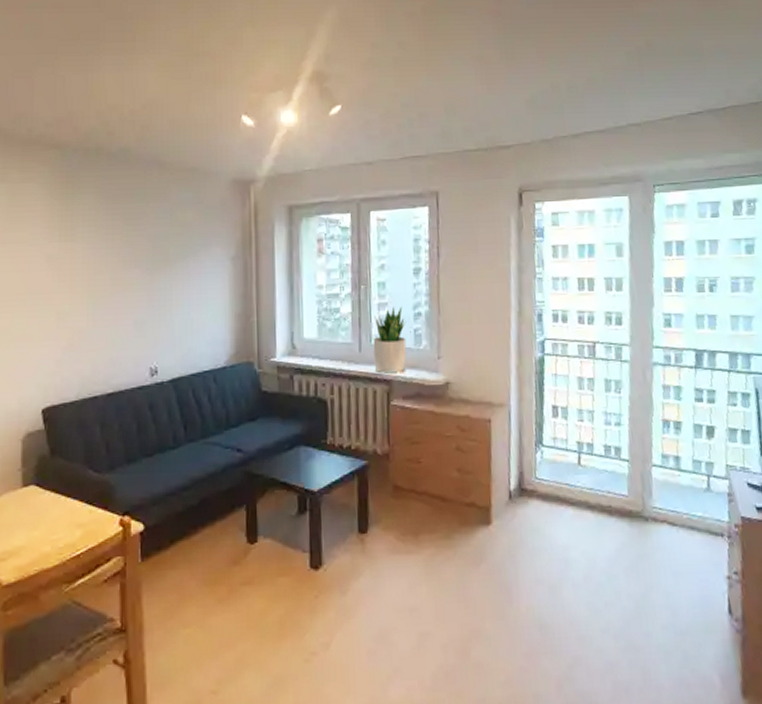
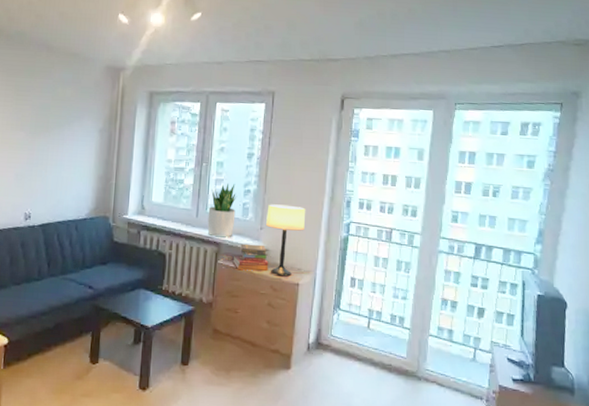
books: none [409,377,453,411] -> present [234,243,269,271]
table lamp: none [443,326,491,412] -> present [266,204,306,276]

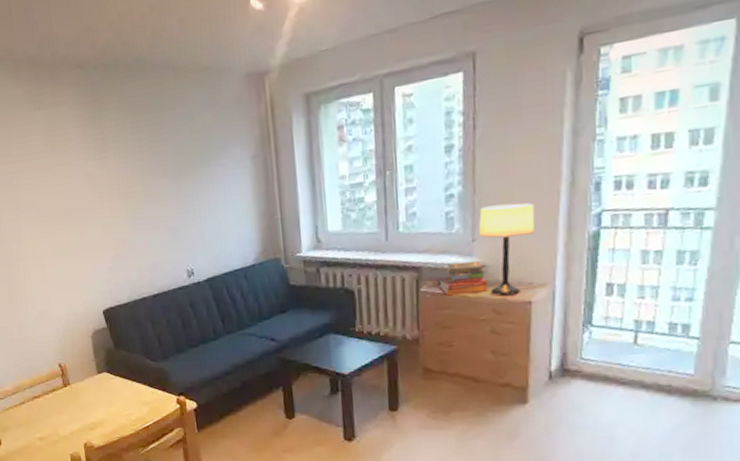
planter: present [207,183,237,238] -> none [400,190,437,261]

